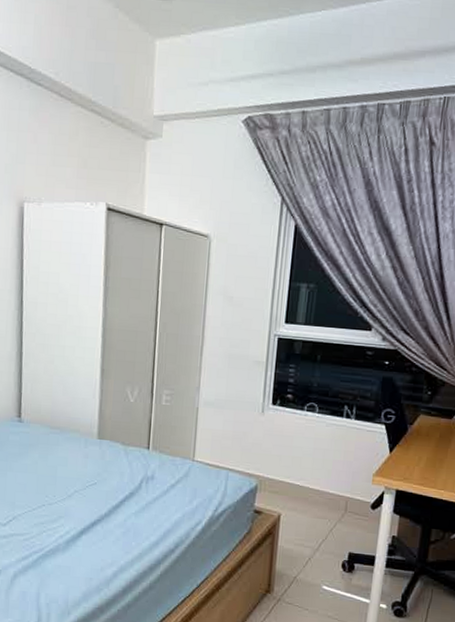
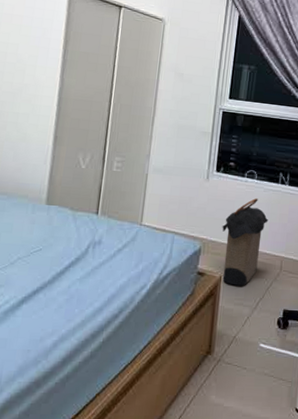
laundry hamper: none [279,433,332,526] -> present [222,197,269,286]

